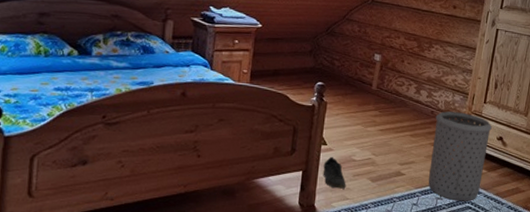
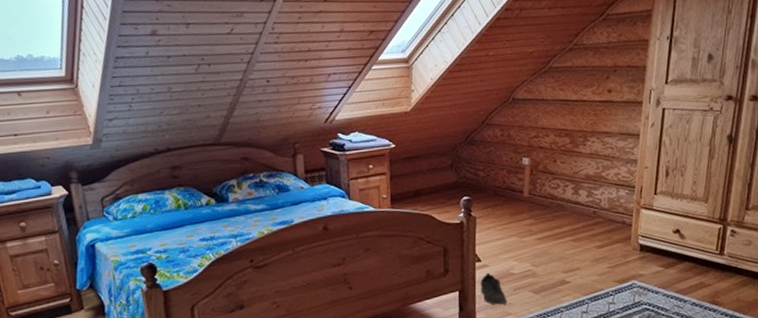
laundry basket: present [428,111,492,201] -> none [597,208,666,304]

